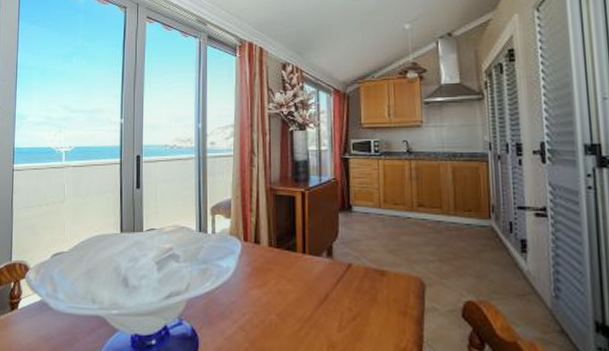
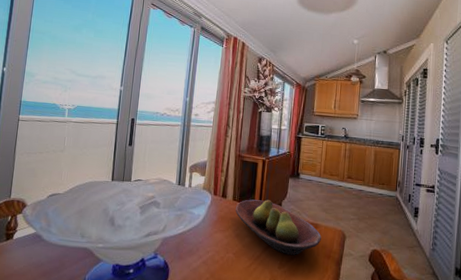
fruit bowl: none [272,243,391,314] -> present [235,199,321,255]

